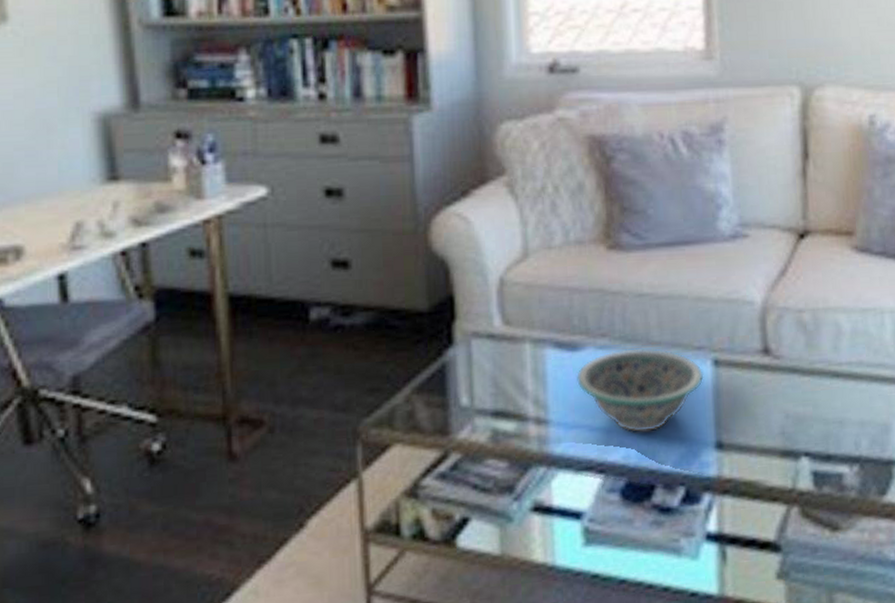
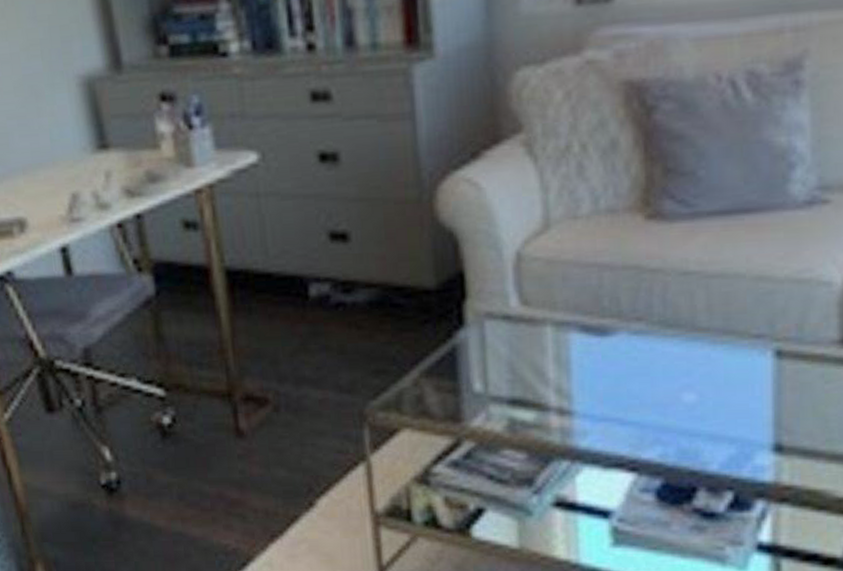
decorative bowl: present [575,347,704,433] -> none [605,334,763,430]

